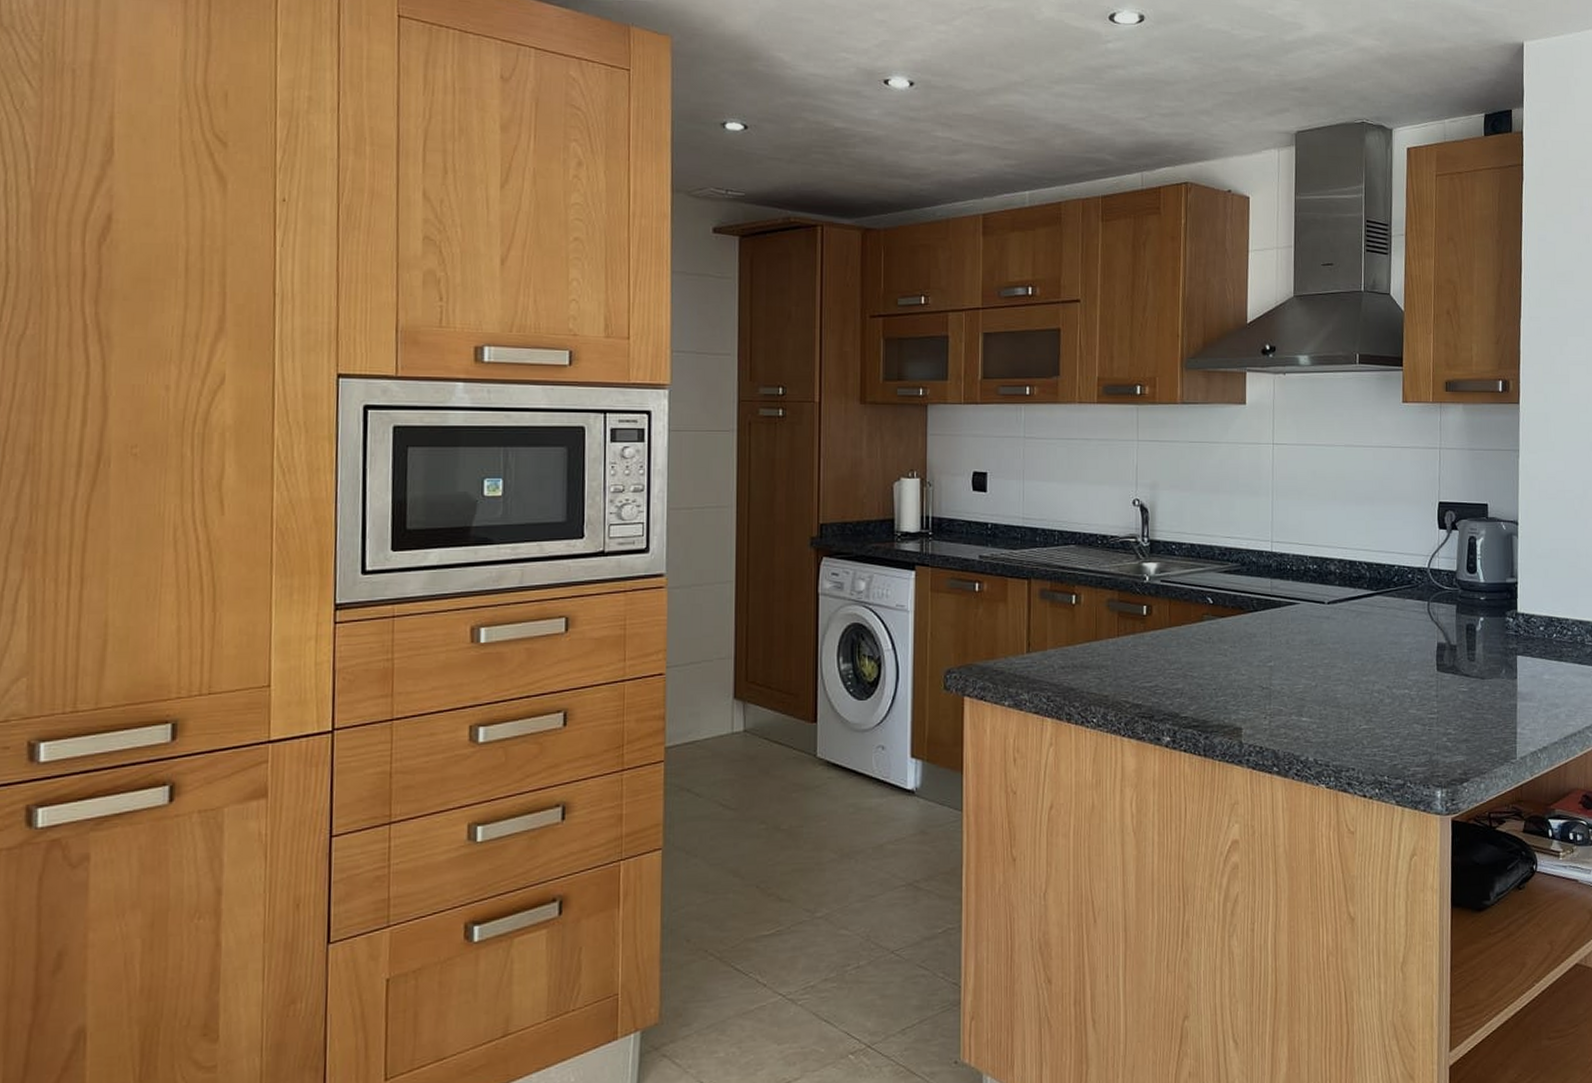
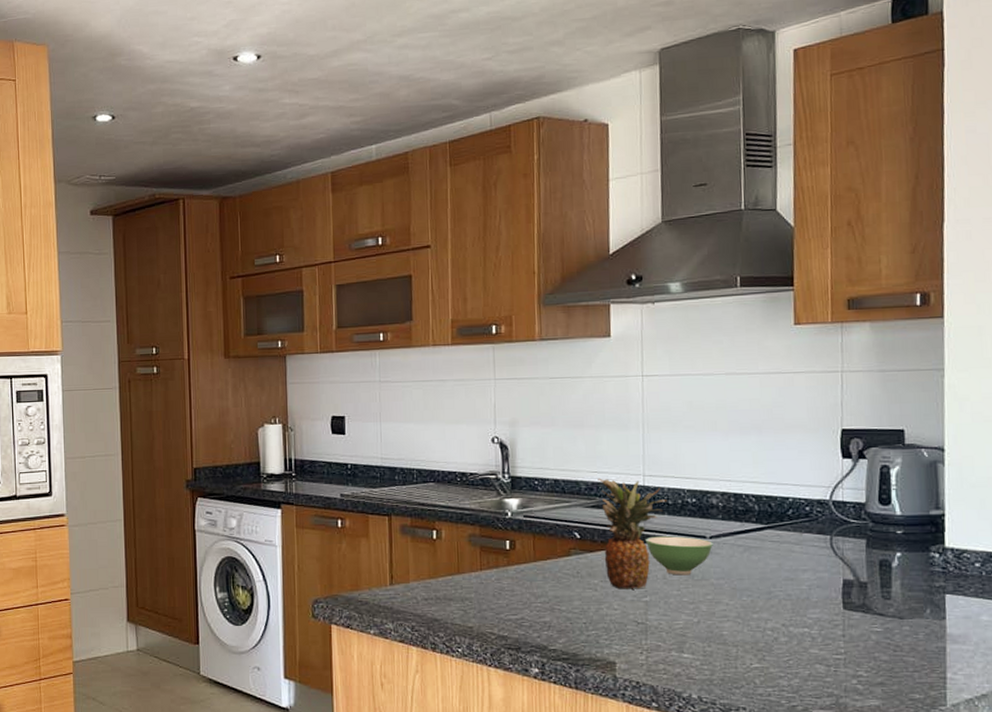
fruit: none [1230,543,1291,655] -> present [597,478,666,589]
bowl: none [1272,601,1331,640] -> present [646,536,713,575]

